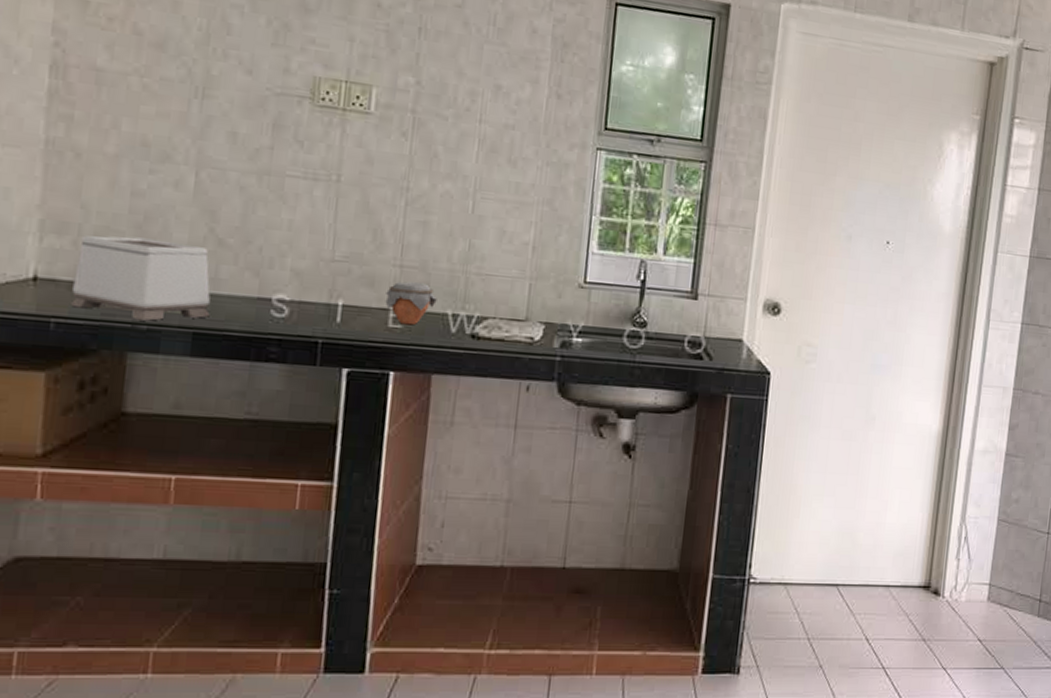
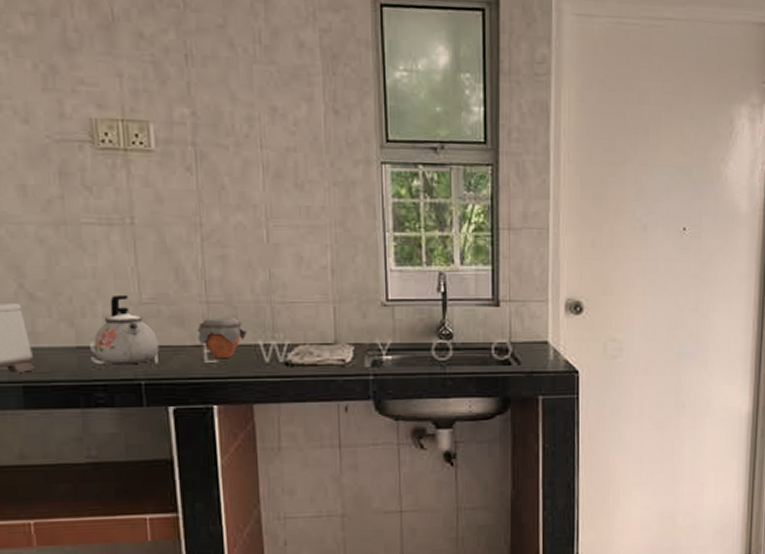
kettle: none [275,249,344,321] -> present [93,294,159,365]

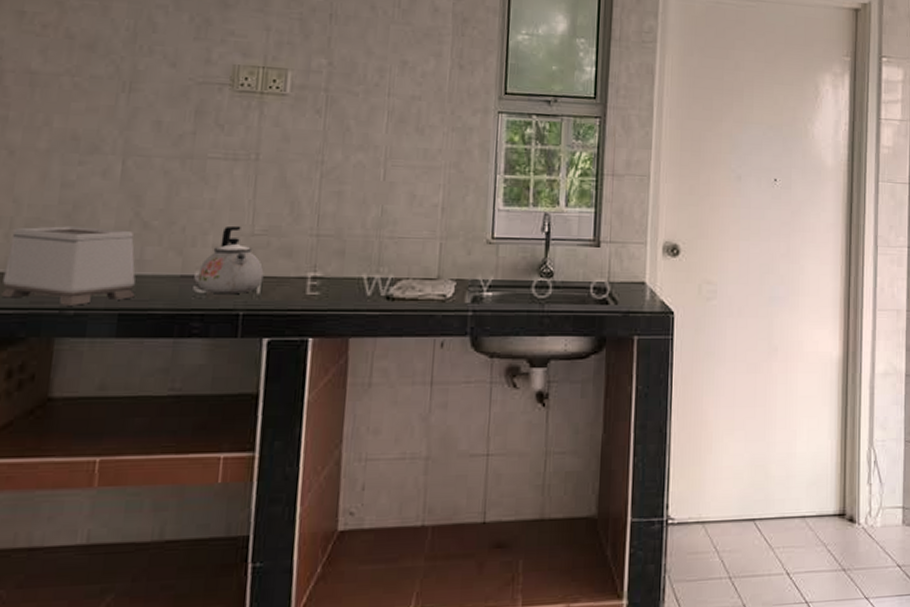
jar: present [197,317,247,359] -> none [303,250,353,292]

